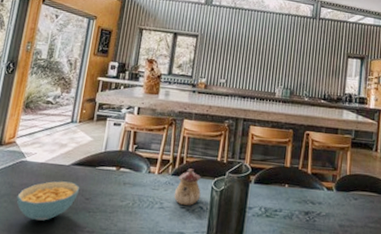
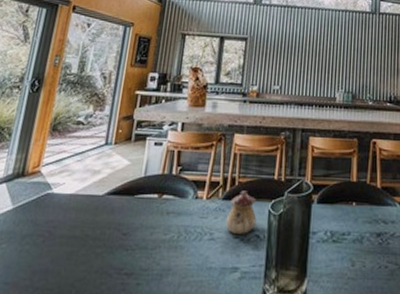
cereal bowl: present [16,181,79,221] -> none [40,214,115,264]

